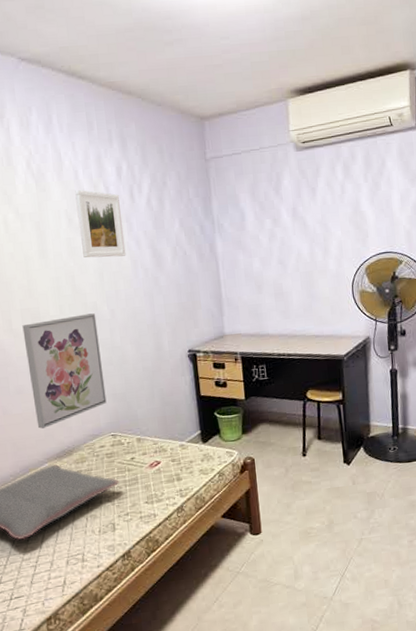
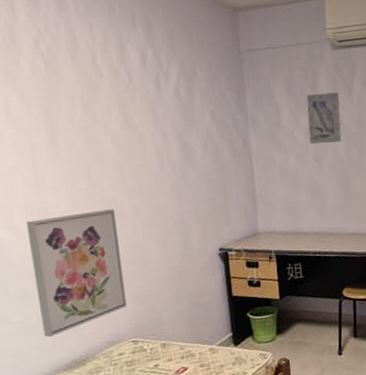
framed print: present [75,190,126,258] -> none [92,75,151,149]
wall art: none [270,194,306,247] -> present [306,92,342,144]

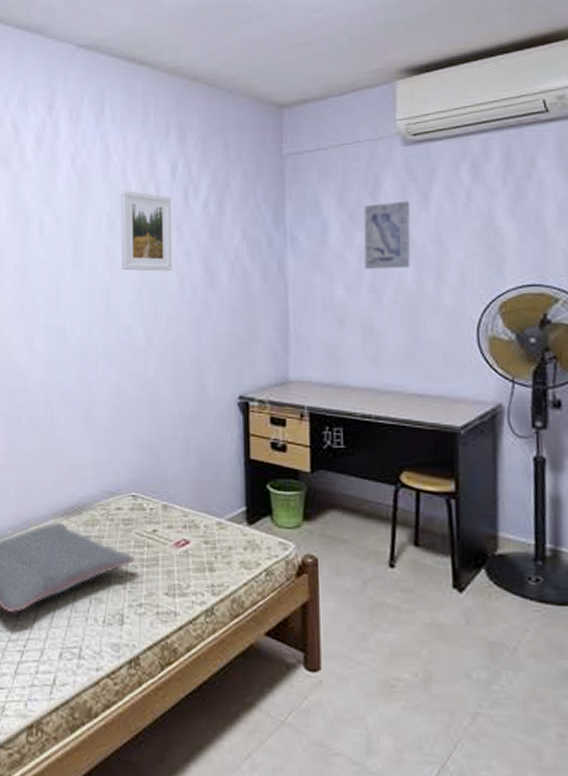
wall art: present [26,209,127,337] -> none [44,338,130,475]
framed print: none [92,75,151,149] -> present [121,190,172,271]

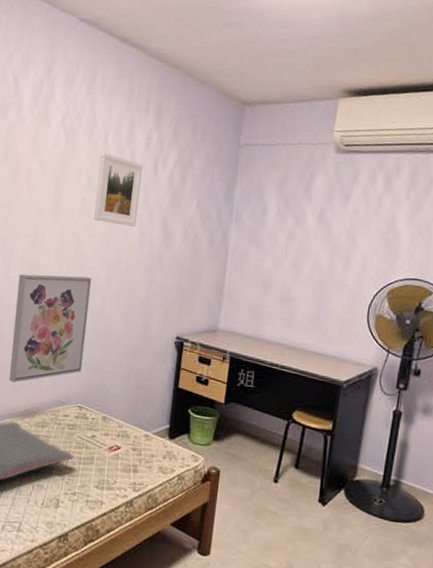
wall art: none [44,338,130,475] -> present [8,274,92,383]
wall art: present [364,201,411,270] -> none [291,196,333,253]

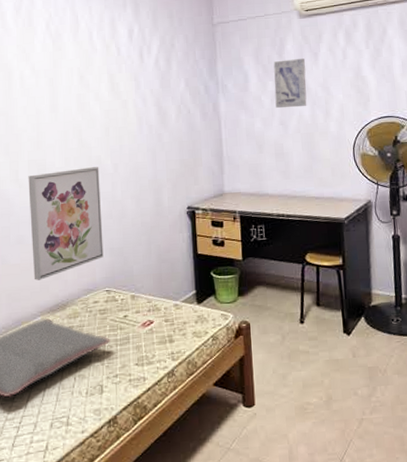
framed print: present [94,153,143,227] -> none [88,50,132,114]
wall art: none [291,196,333,253] -> present [273,59,307,108]

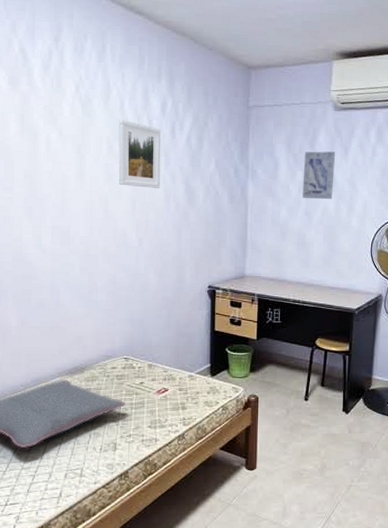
wall art: present [28,167,104,280] -> none [51,239,124,344]
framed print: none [88,50,132,114] -> present [118,120,161,188]

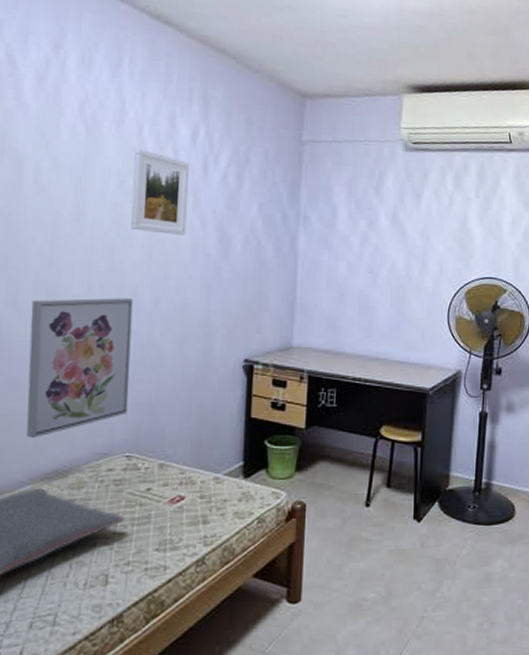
wall art: none [51,239,124,344] -> present [25,298,134,438]
wall art: present [302,151,335,200] -> none [366,197,405,256]

